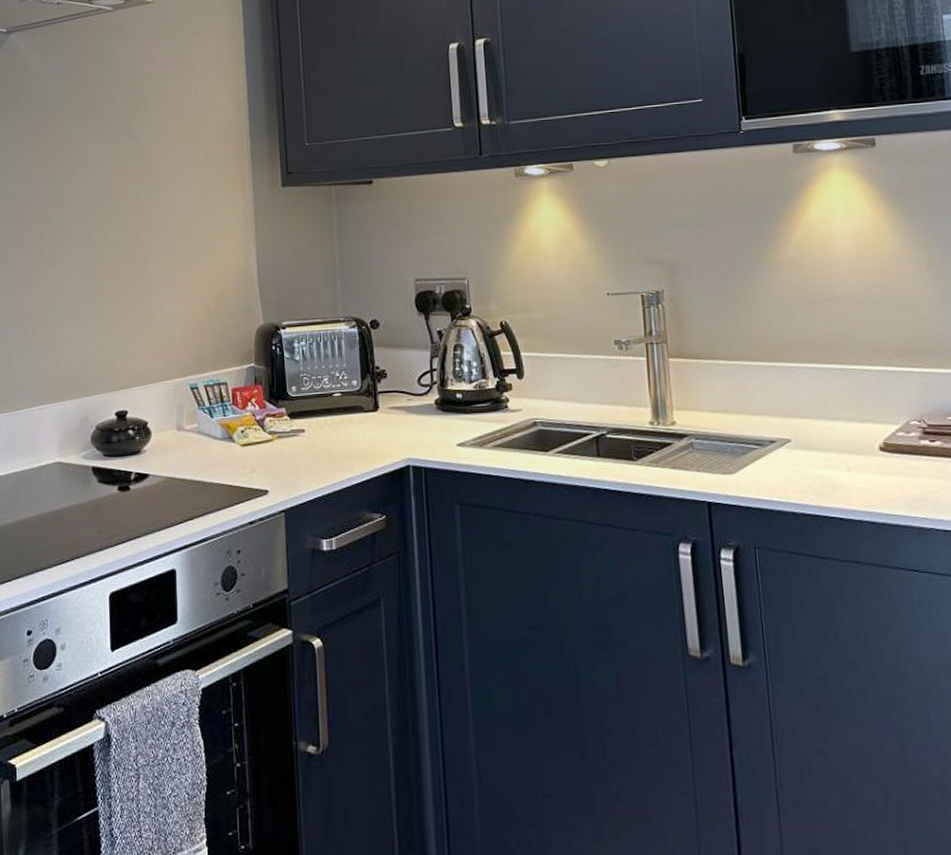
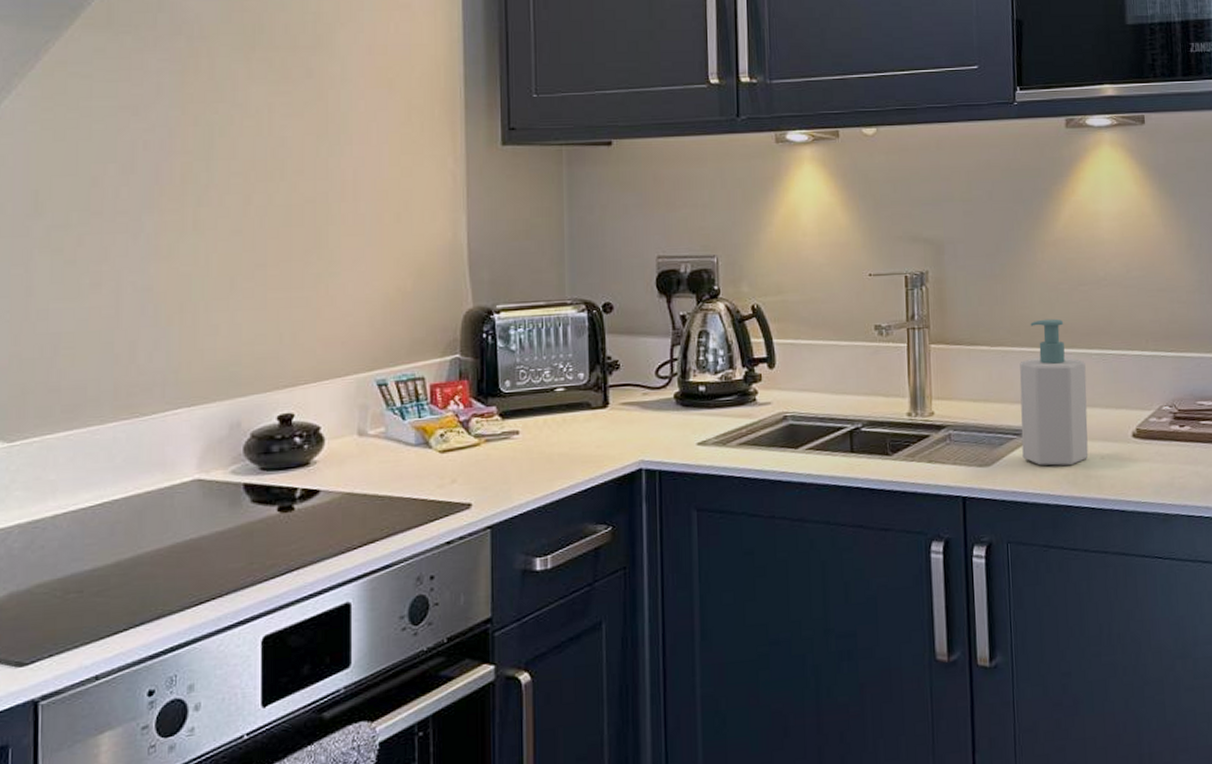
soap bottle: none [758,334,834,477] -> present [1020,318,1089,466]

